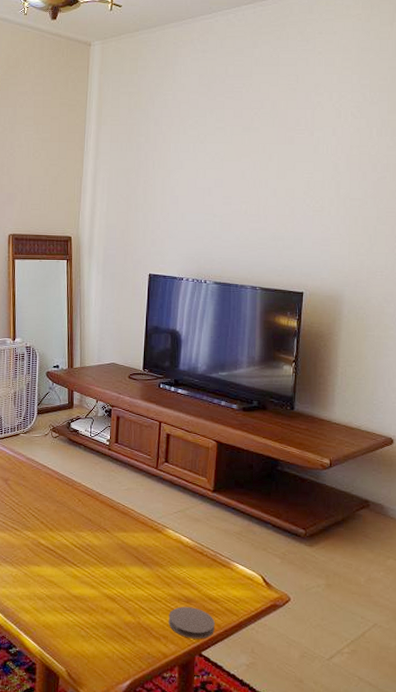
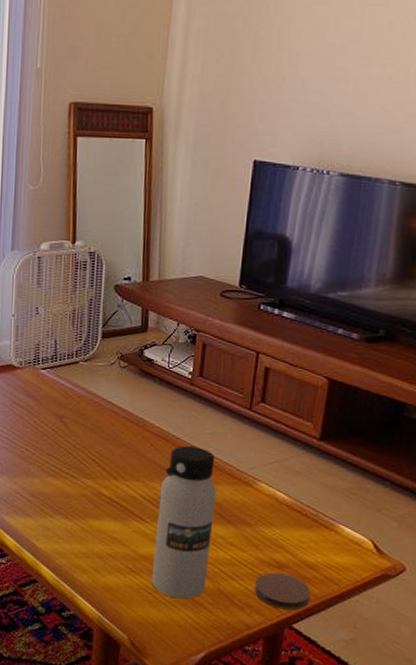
water bottle: none [83,500,134,633] -> present [151,445,217,599]

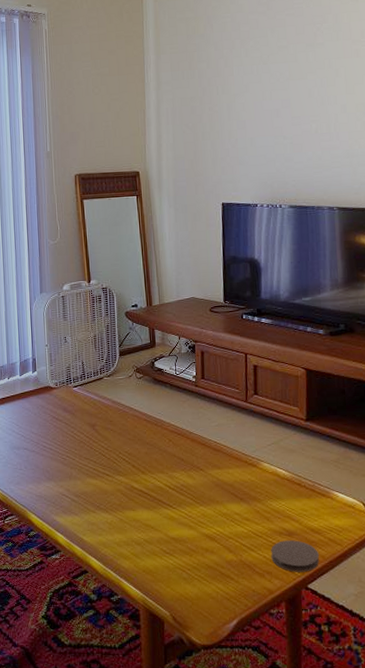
water bottle: present [151,445,217,599] -> none [182,437,230,573]

